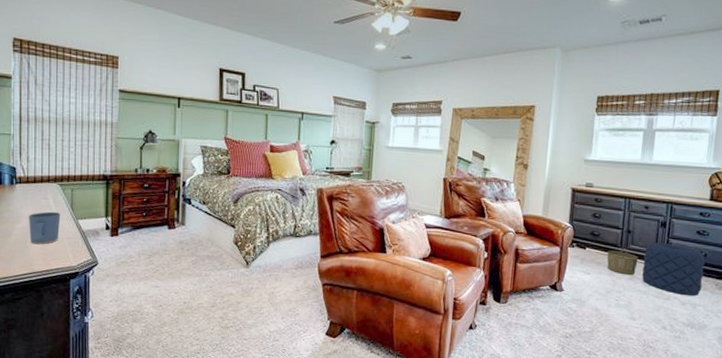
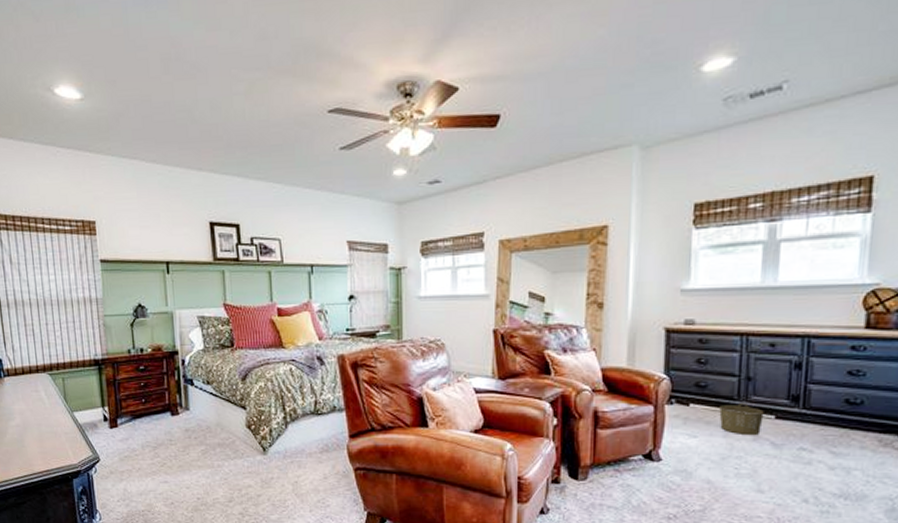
mug: present [29,211,61,245] -> none [22,405,56,443]
pouf: present [642,242,706,296] -> none [770,389,862,458]

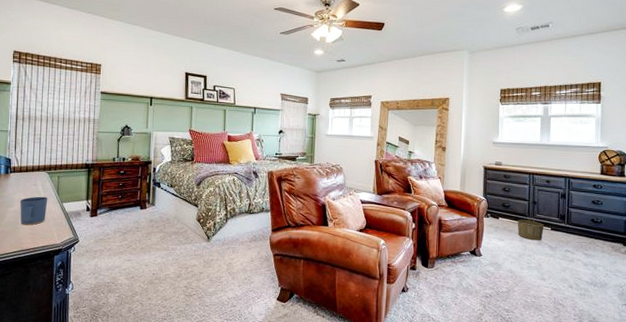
mug: none [22,405,56,443] -> present [20,196,48,225]

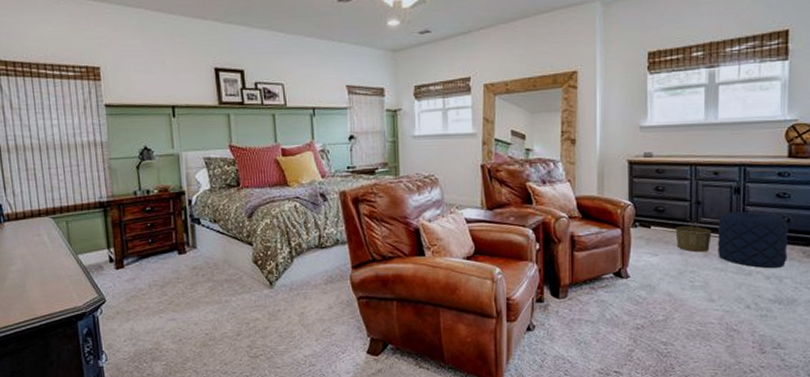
mug: present [20,196,48,225] -> none [23,248,59,287]
pouf: none [548,211,602,258] -> present [717,211,789,269]

